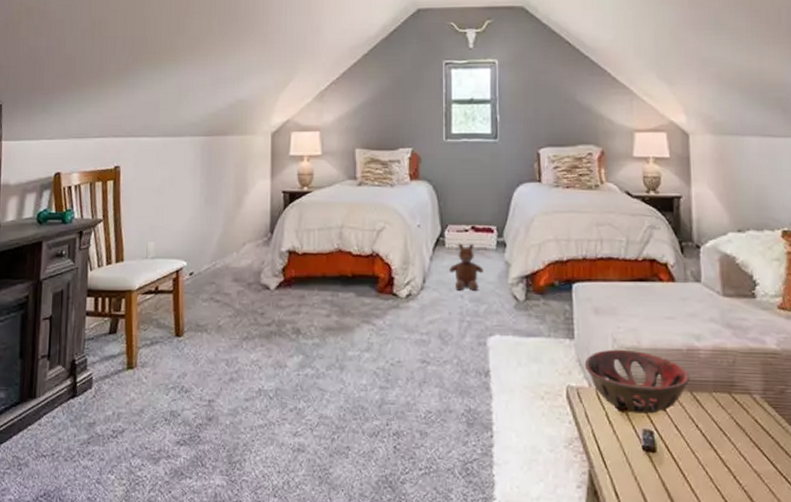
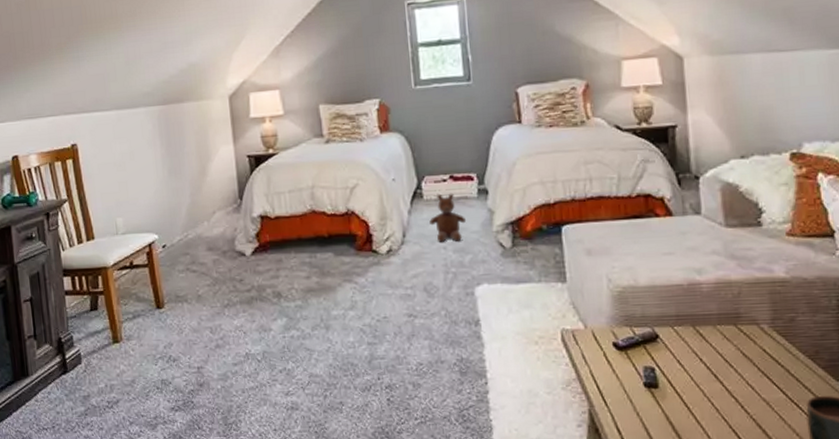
decorative bowl: present [584,349,690,414] -> none [578,289,692,351]

